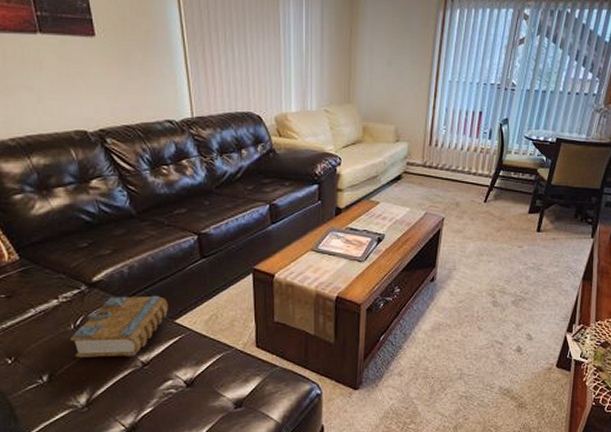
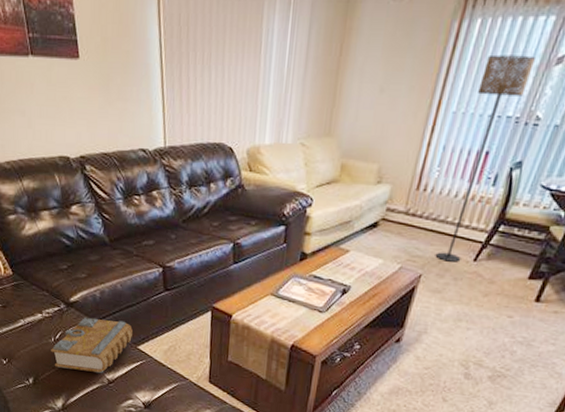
floor lamp: none [453,36,505,205] -> present [435,54,537,262]

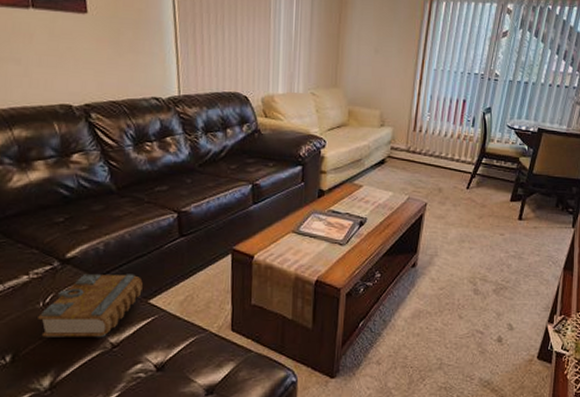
floor lamp: present [435,54,537,262] -> none [435,28,489,191]

